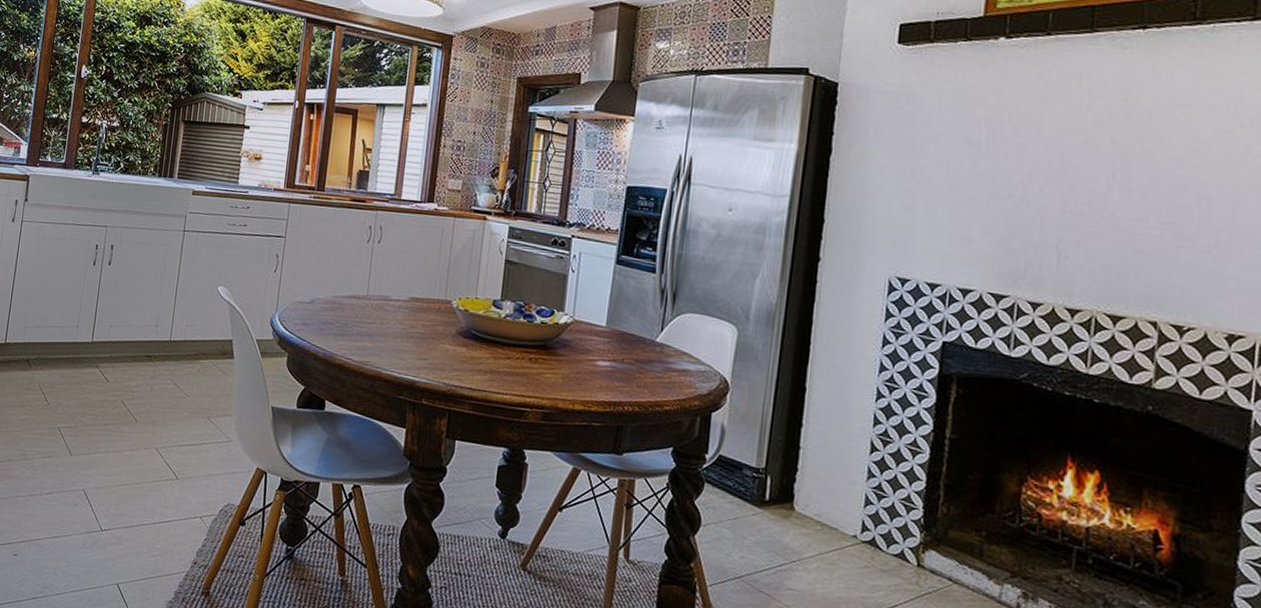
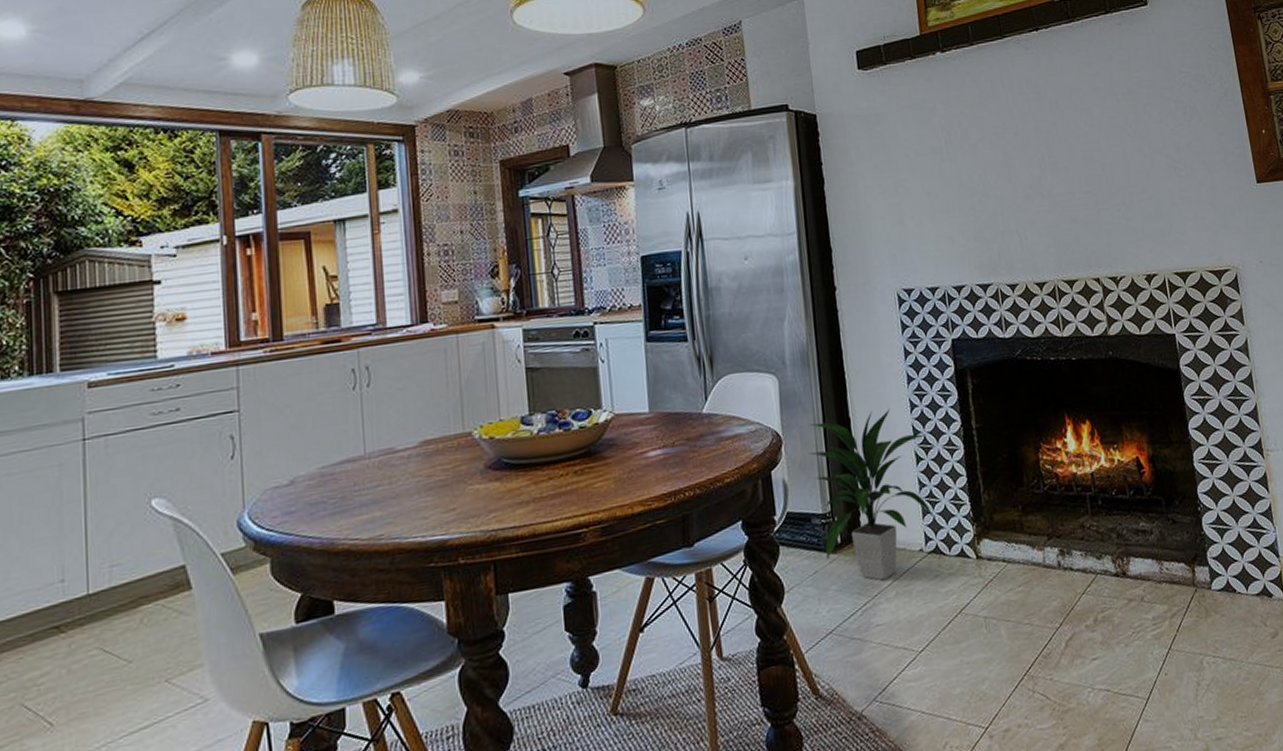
indoor plant: none [750,381,887,551] -> present [807,408,934,581]

